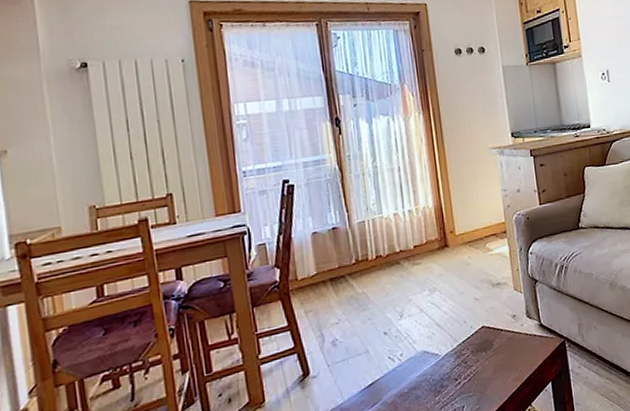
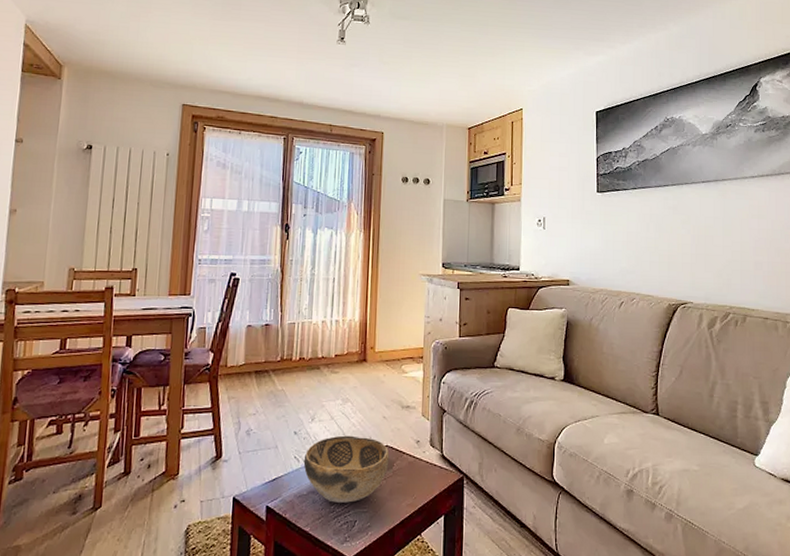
decorative bowl: none [398,322,489,394] -> present [303,435,390,503]

